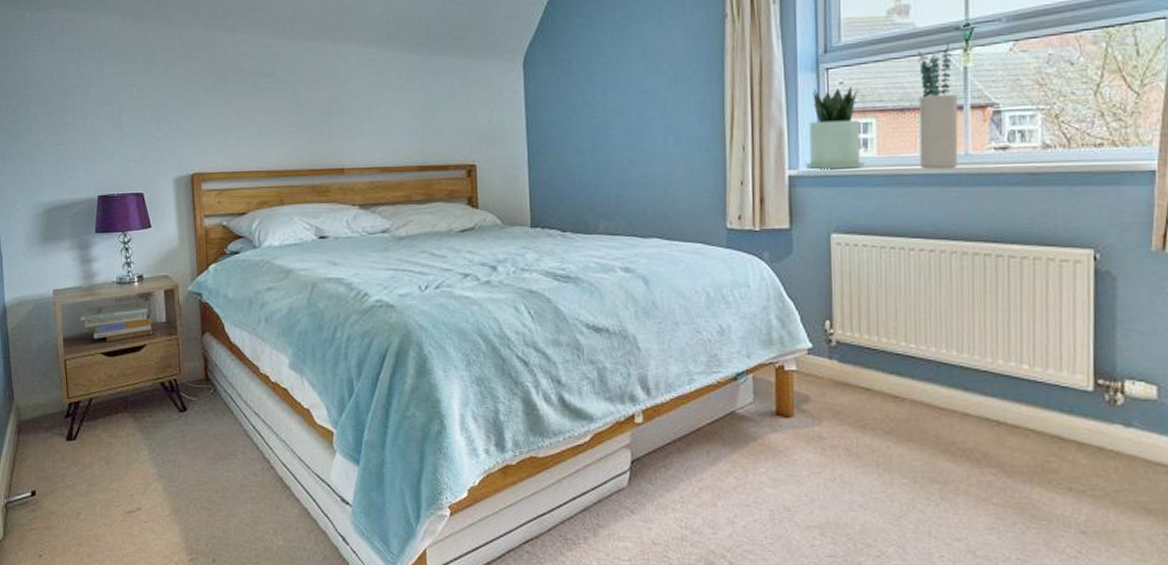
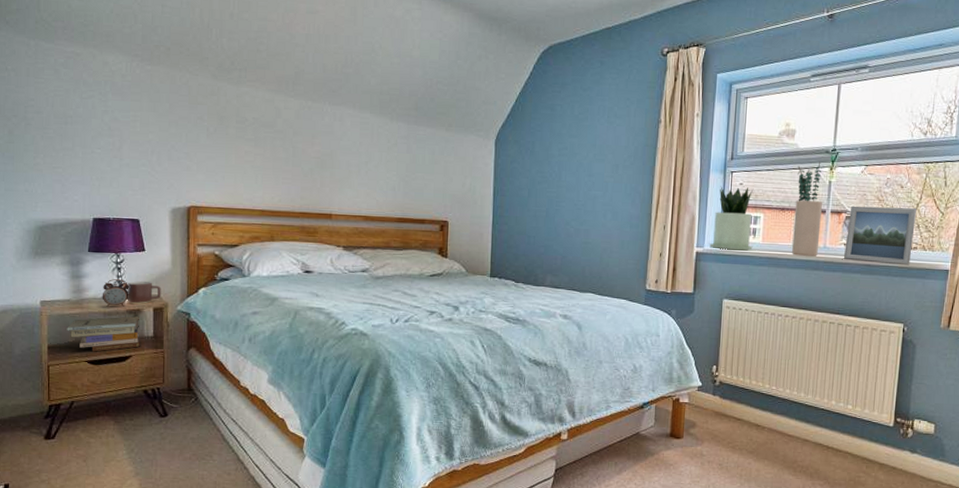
alarm clock: none [112,261,139,292] -> present [102,279,129,307]
mug: none [136,260,171,288] -> present [127,281,161,305]
picture frame: none [995,89,1098,170] -> present [843,206,917,266]

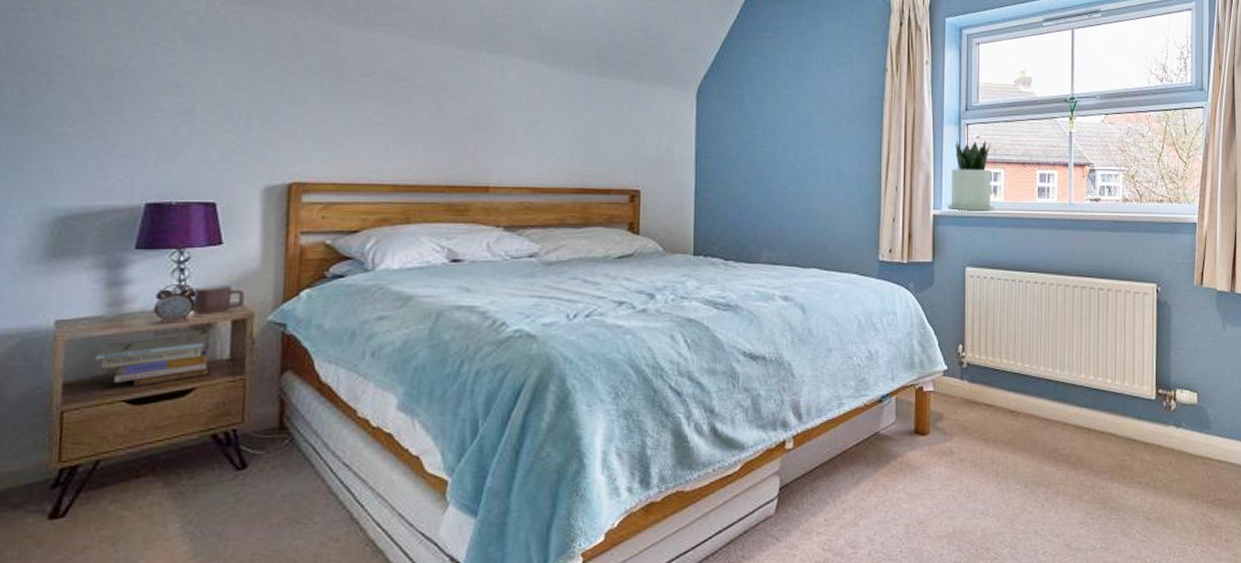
vase: present [791,161,822,258] -> none [1035,111,1064,216]
picture frame: present [843,206,917,266] -> none [1090,157,1160,220]

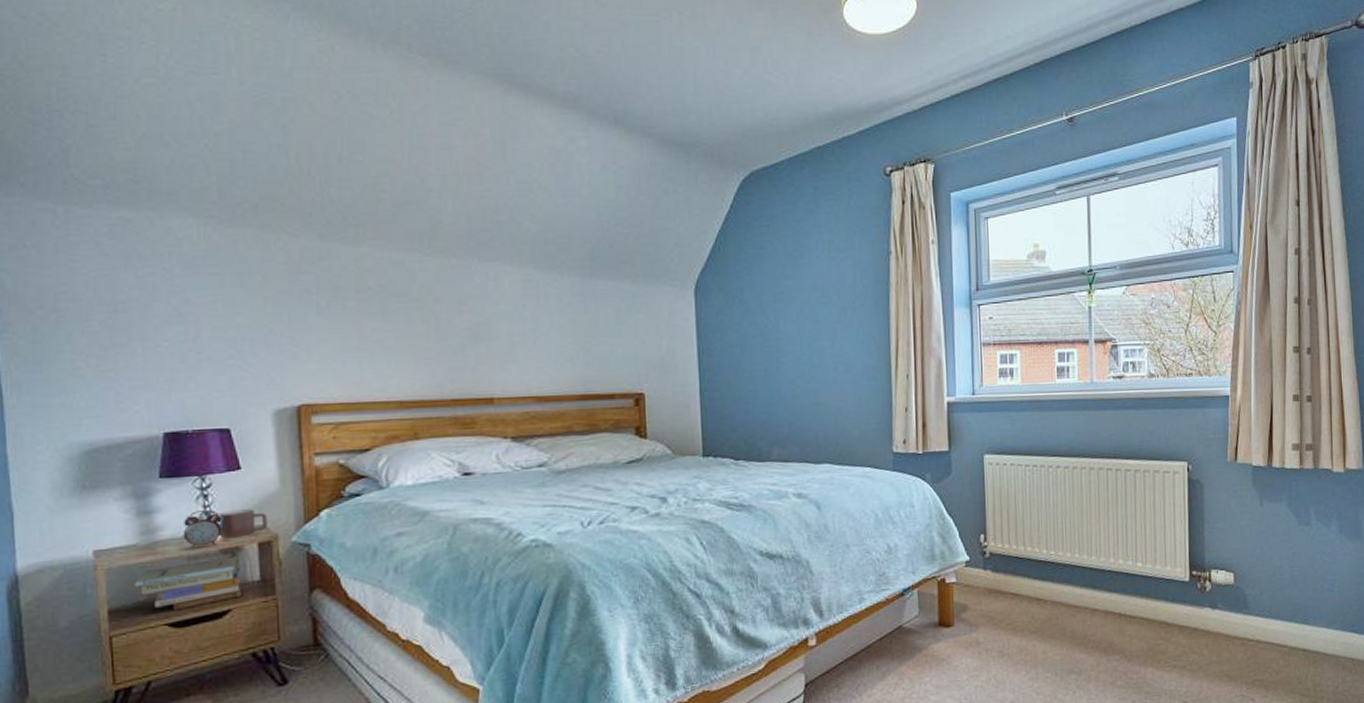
planter: present [946,140,994,211] -> none [961,321,1011,397]

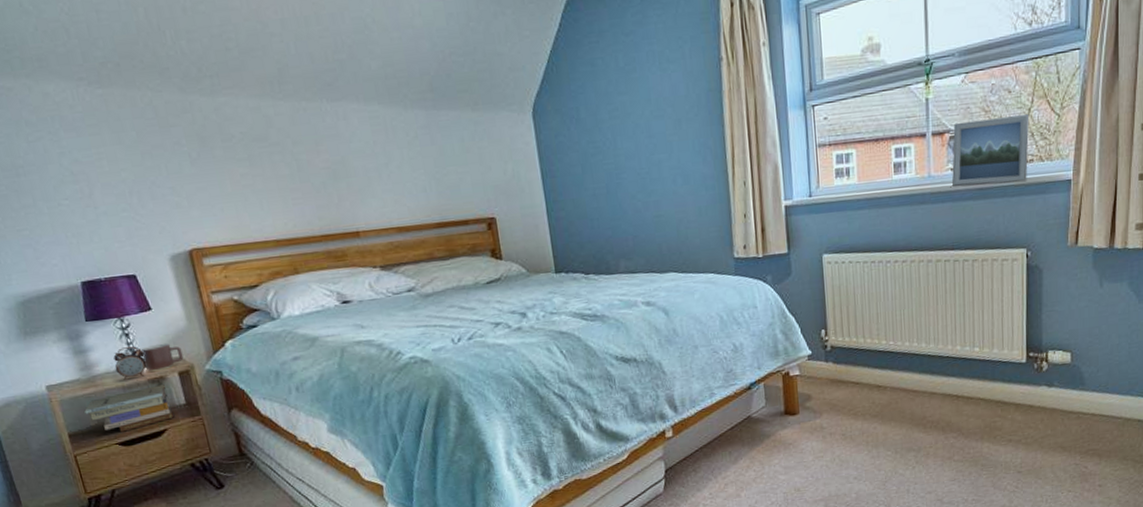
picture frame: none [1113,328,1188,396] -> present [951,113,1030,188]

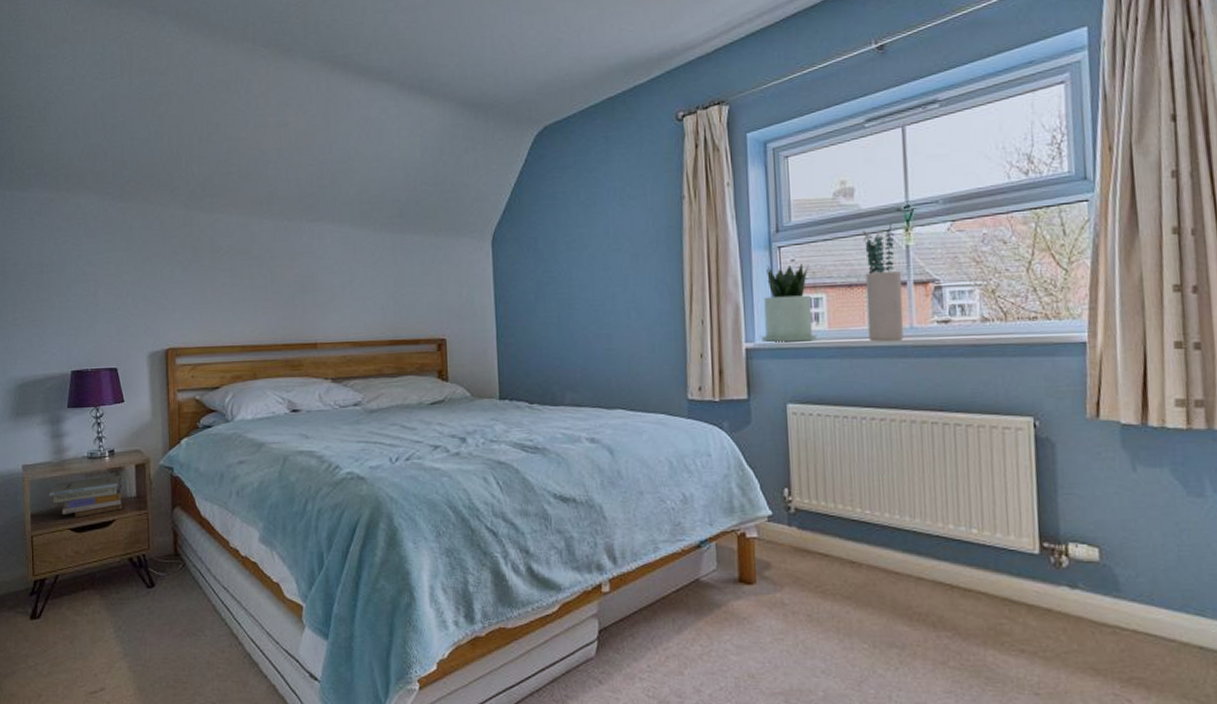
alarm clock: present [113,346,147,380] -> none [83,435,110,467]
mug: present [140,343,184,373] -> none [107,435,143,462]
planter: none [797,121,848,199] -> present [760,264,817,343]
vase: none [888,77,923,192] -> present [862,222,904,342]
picture frame: present [951,113,1030,188] -> none [938,266,1031,342]

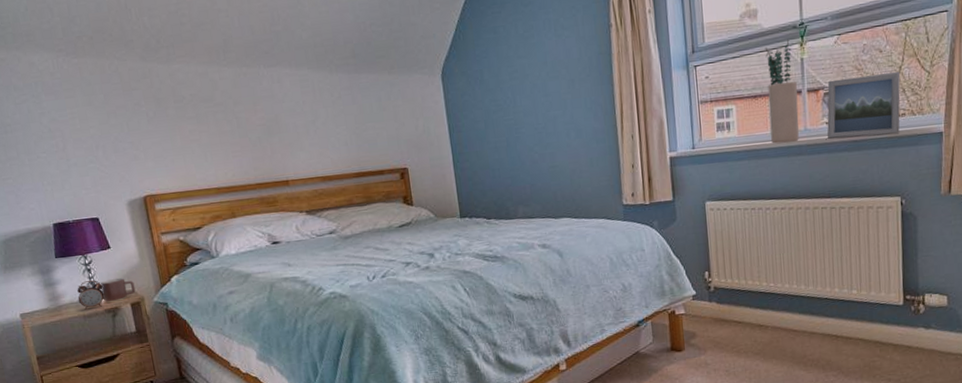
books: present [49,475,124,518] -> none [51,314,127,356]
alarm clock: none [83,435,110,467] -> present [77,280,105,310]
mug: none [107,435,143,462] -> present [100,277,136,303]
planter: present [760,264,817,343] -> none [681,80,729,151]
picture frame: none [938,266,1031,342] -> present [827,71,901,140]

